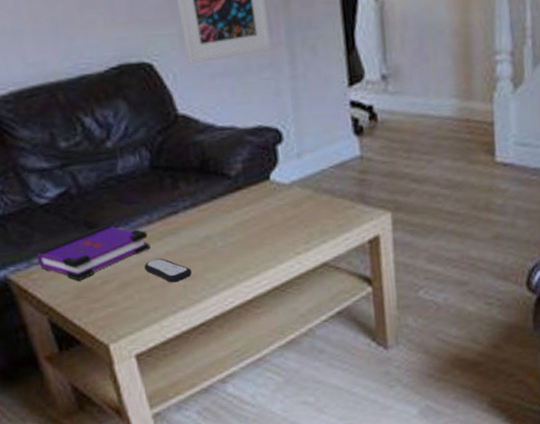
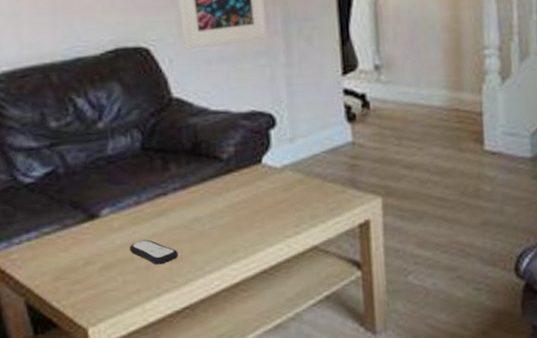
board game: present [36,224,150,281] -> none [17,204,137,262]

